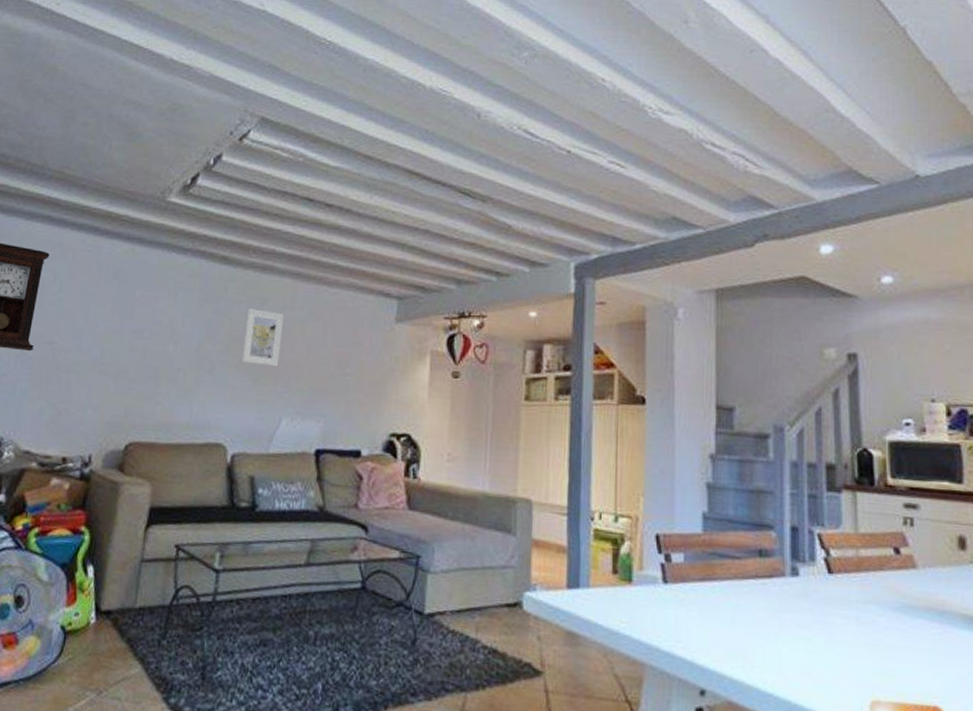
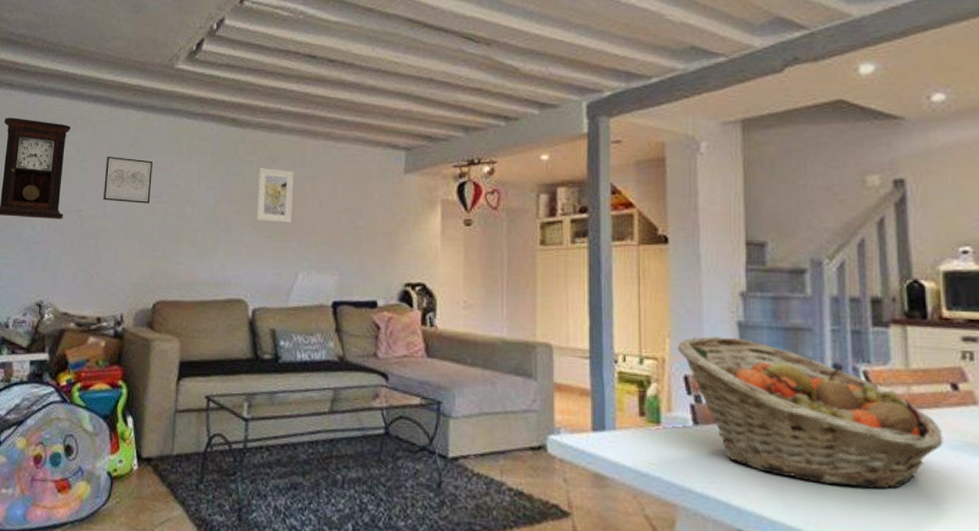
wall art: none [79,287,136,339] -> present [103,156,152,204]
fruit basket: none [650,496,886,649] -> present [677,336,943,490]

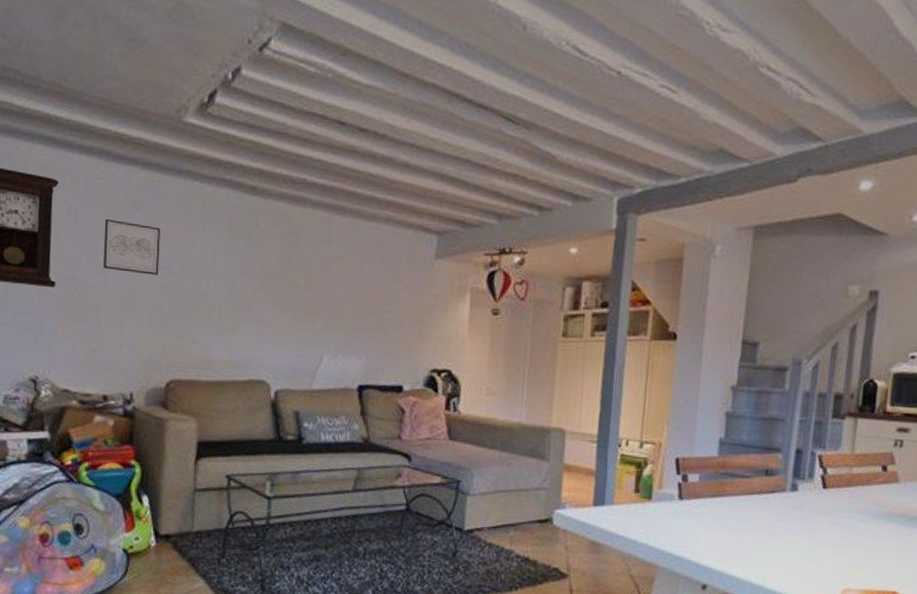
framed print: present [256,168,294,223] -> none [278,243,320,304]
fruit basket: present [677,336,943,490] -> none [673,424,869,550]

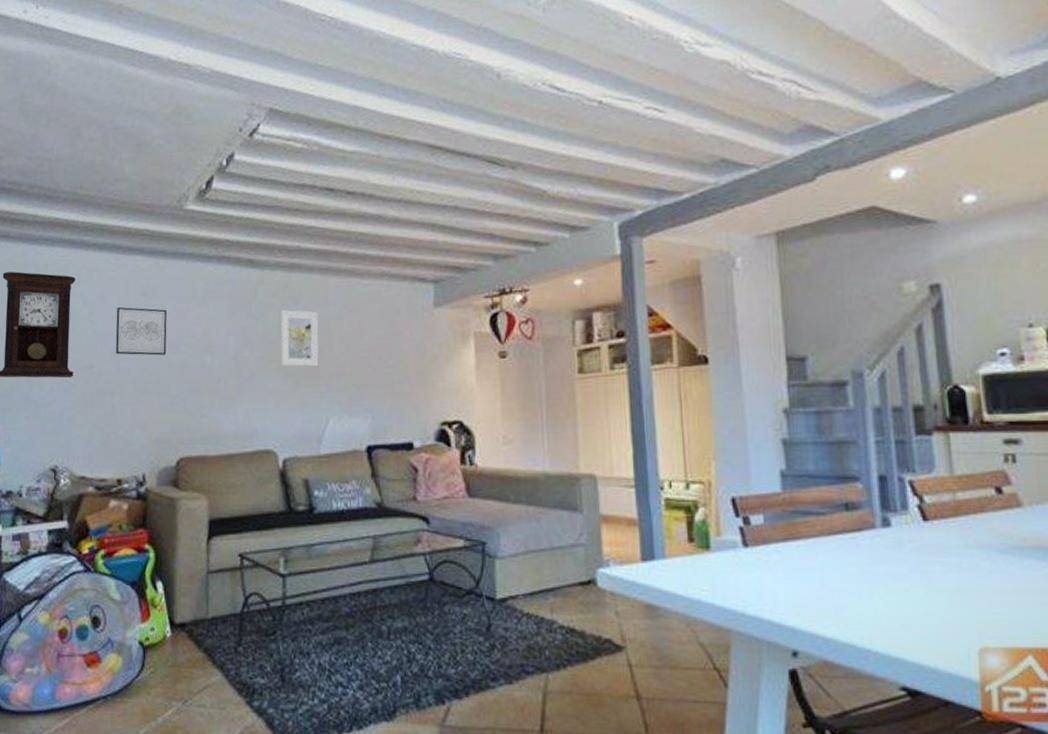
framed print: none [278,243,320,304] -> present [280,310,319,367]

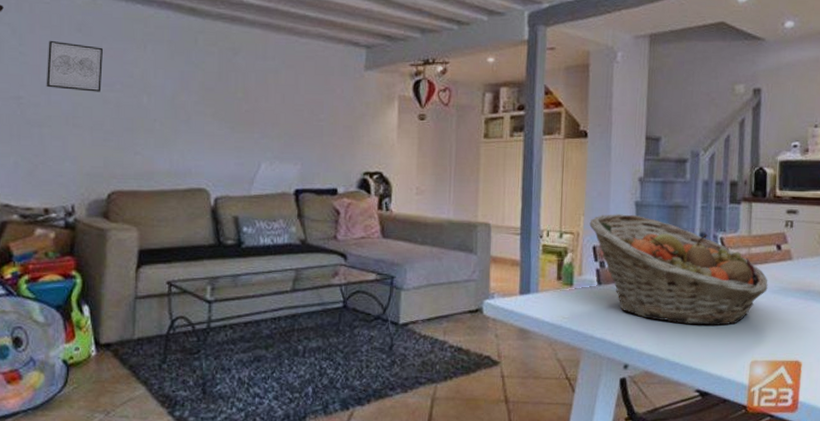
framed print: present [280,310,319,367] -> none [217,59,256,115]
fruit basket: none [723,455,990,599] -> present [589,214,768,325]

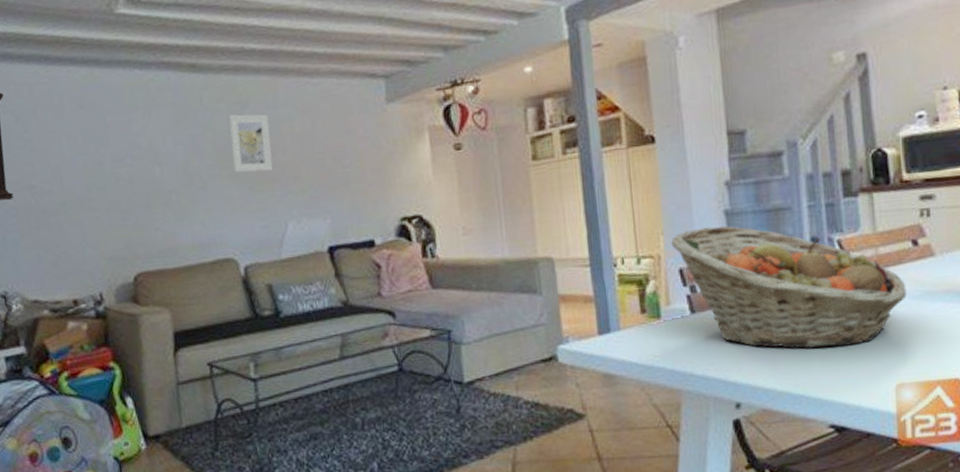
wall art: present [46,40,103,92] -> none [52,121,112,173]
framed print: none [217,59,256,115] -> present [229,114,273,173]

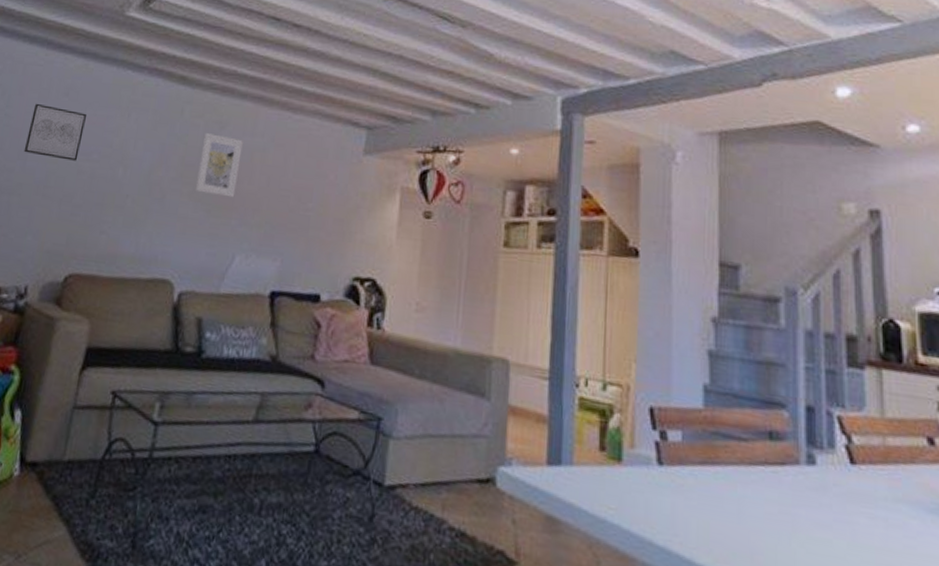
wall art: none [52,121,112,173] -> present [23,103,86,161]
fruit basket: present [671,225,907,349] -> none [644,363,920,555]

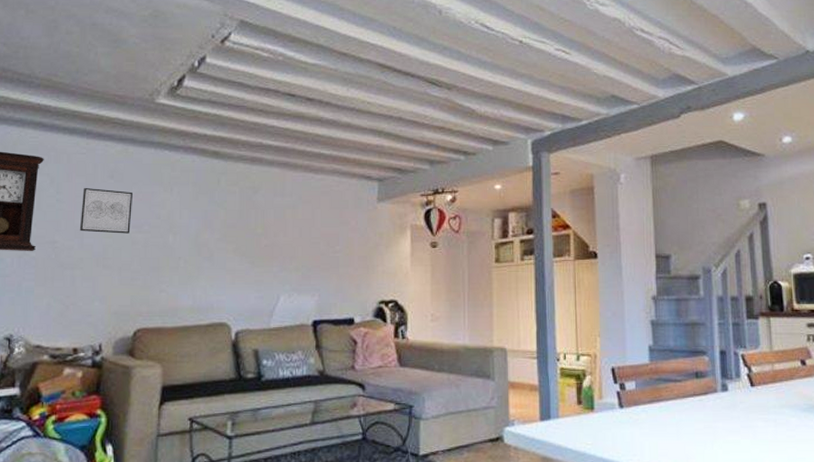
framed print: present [194,133,243,198] -> none [238,198,275,249]

